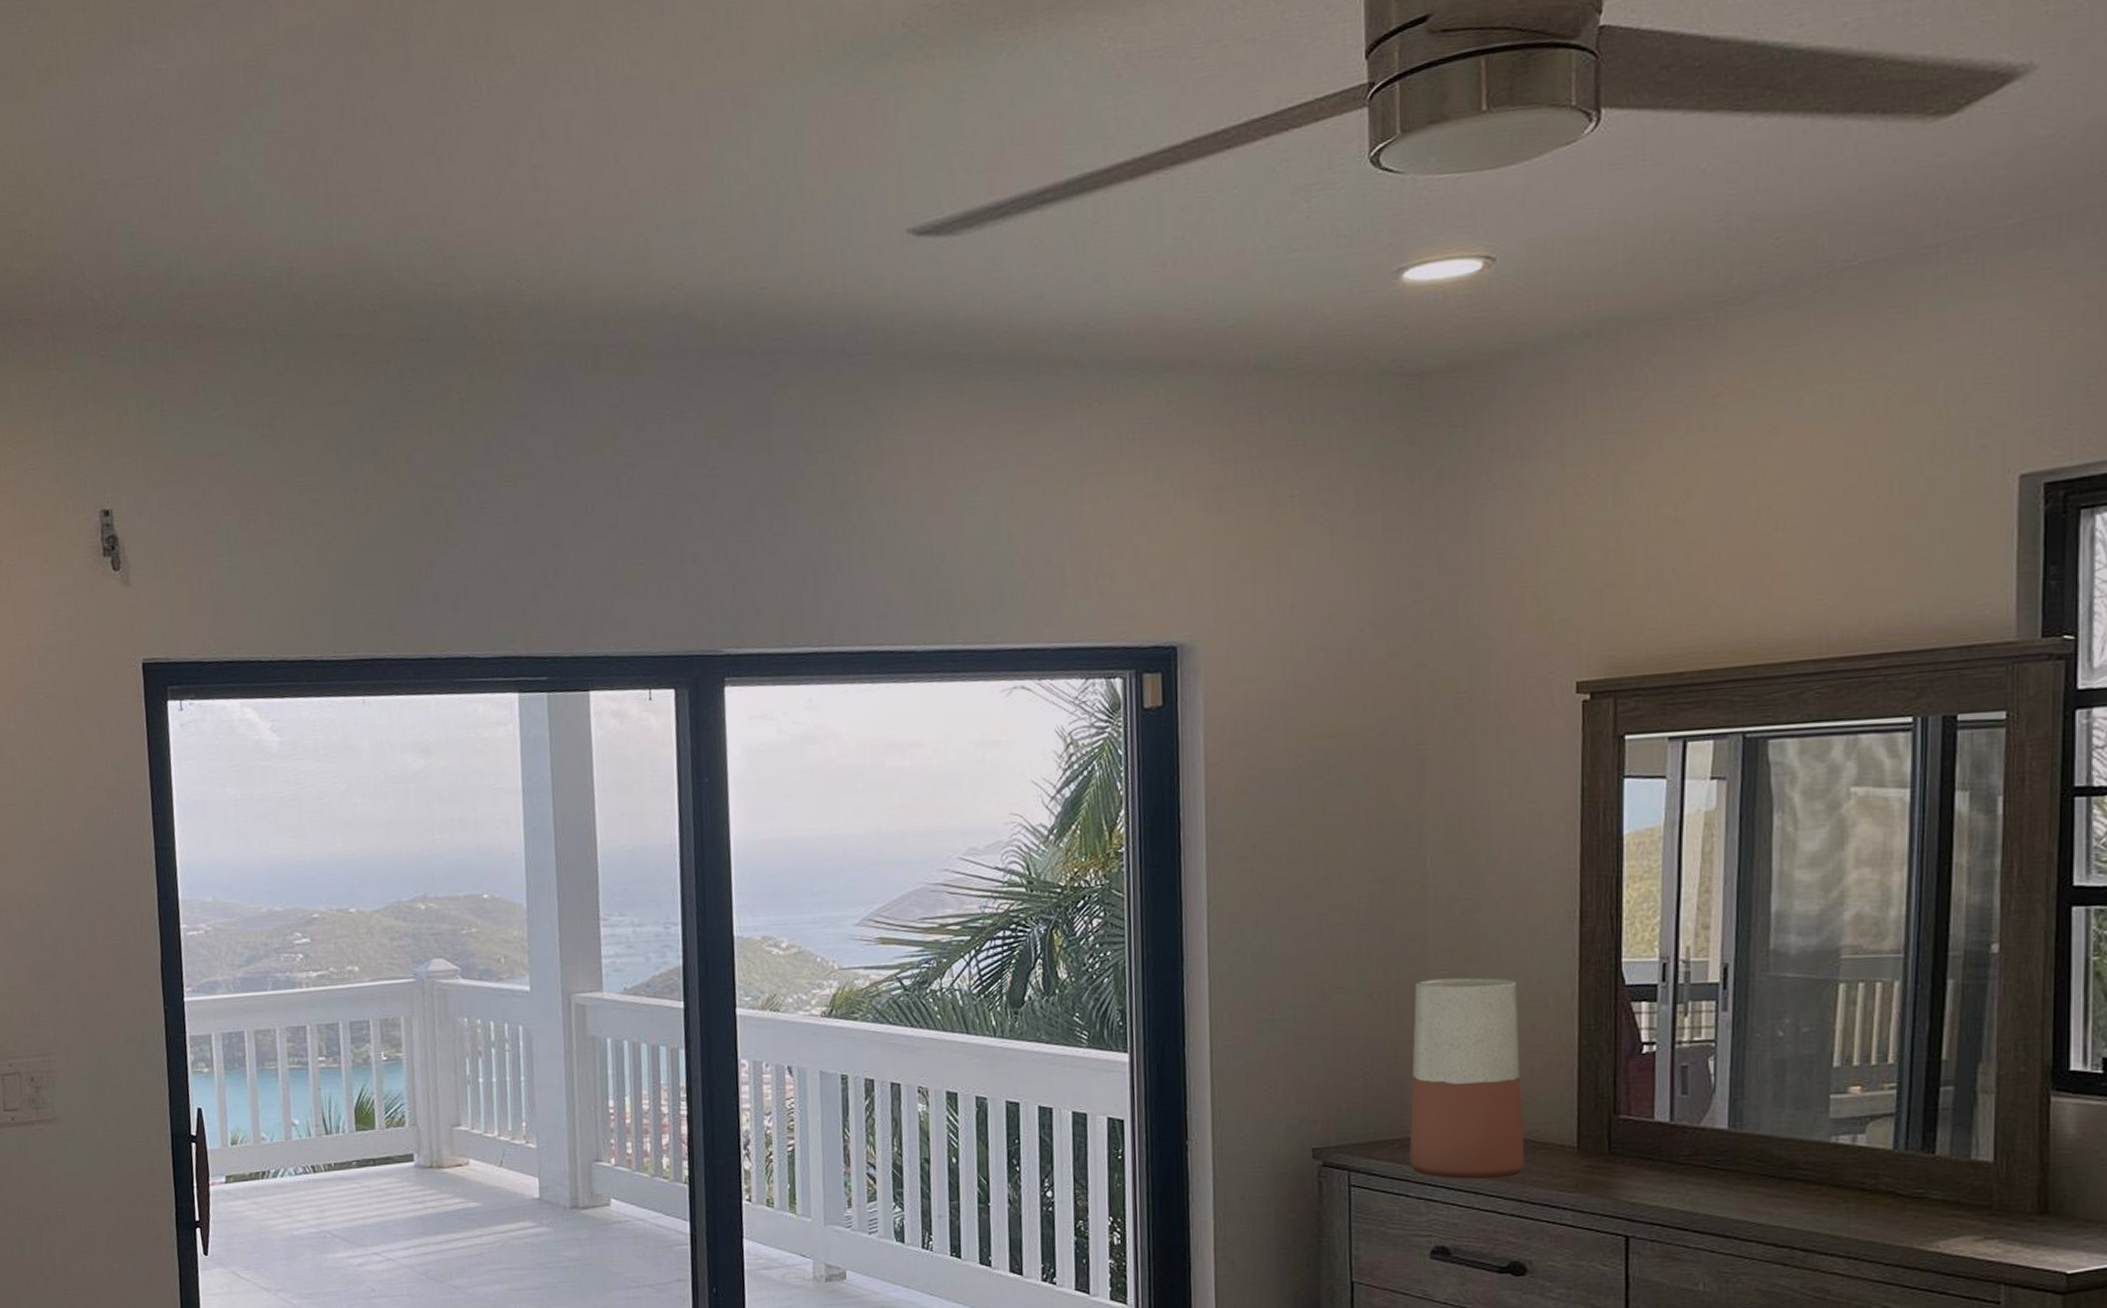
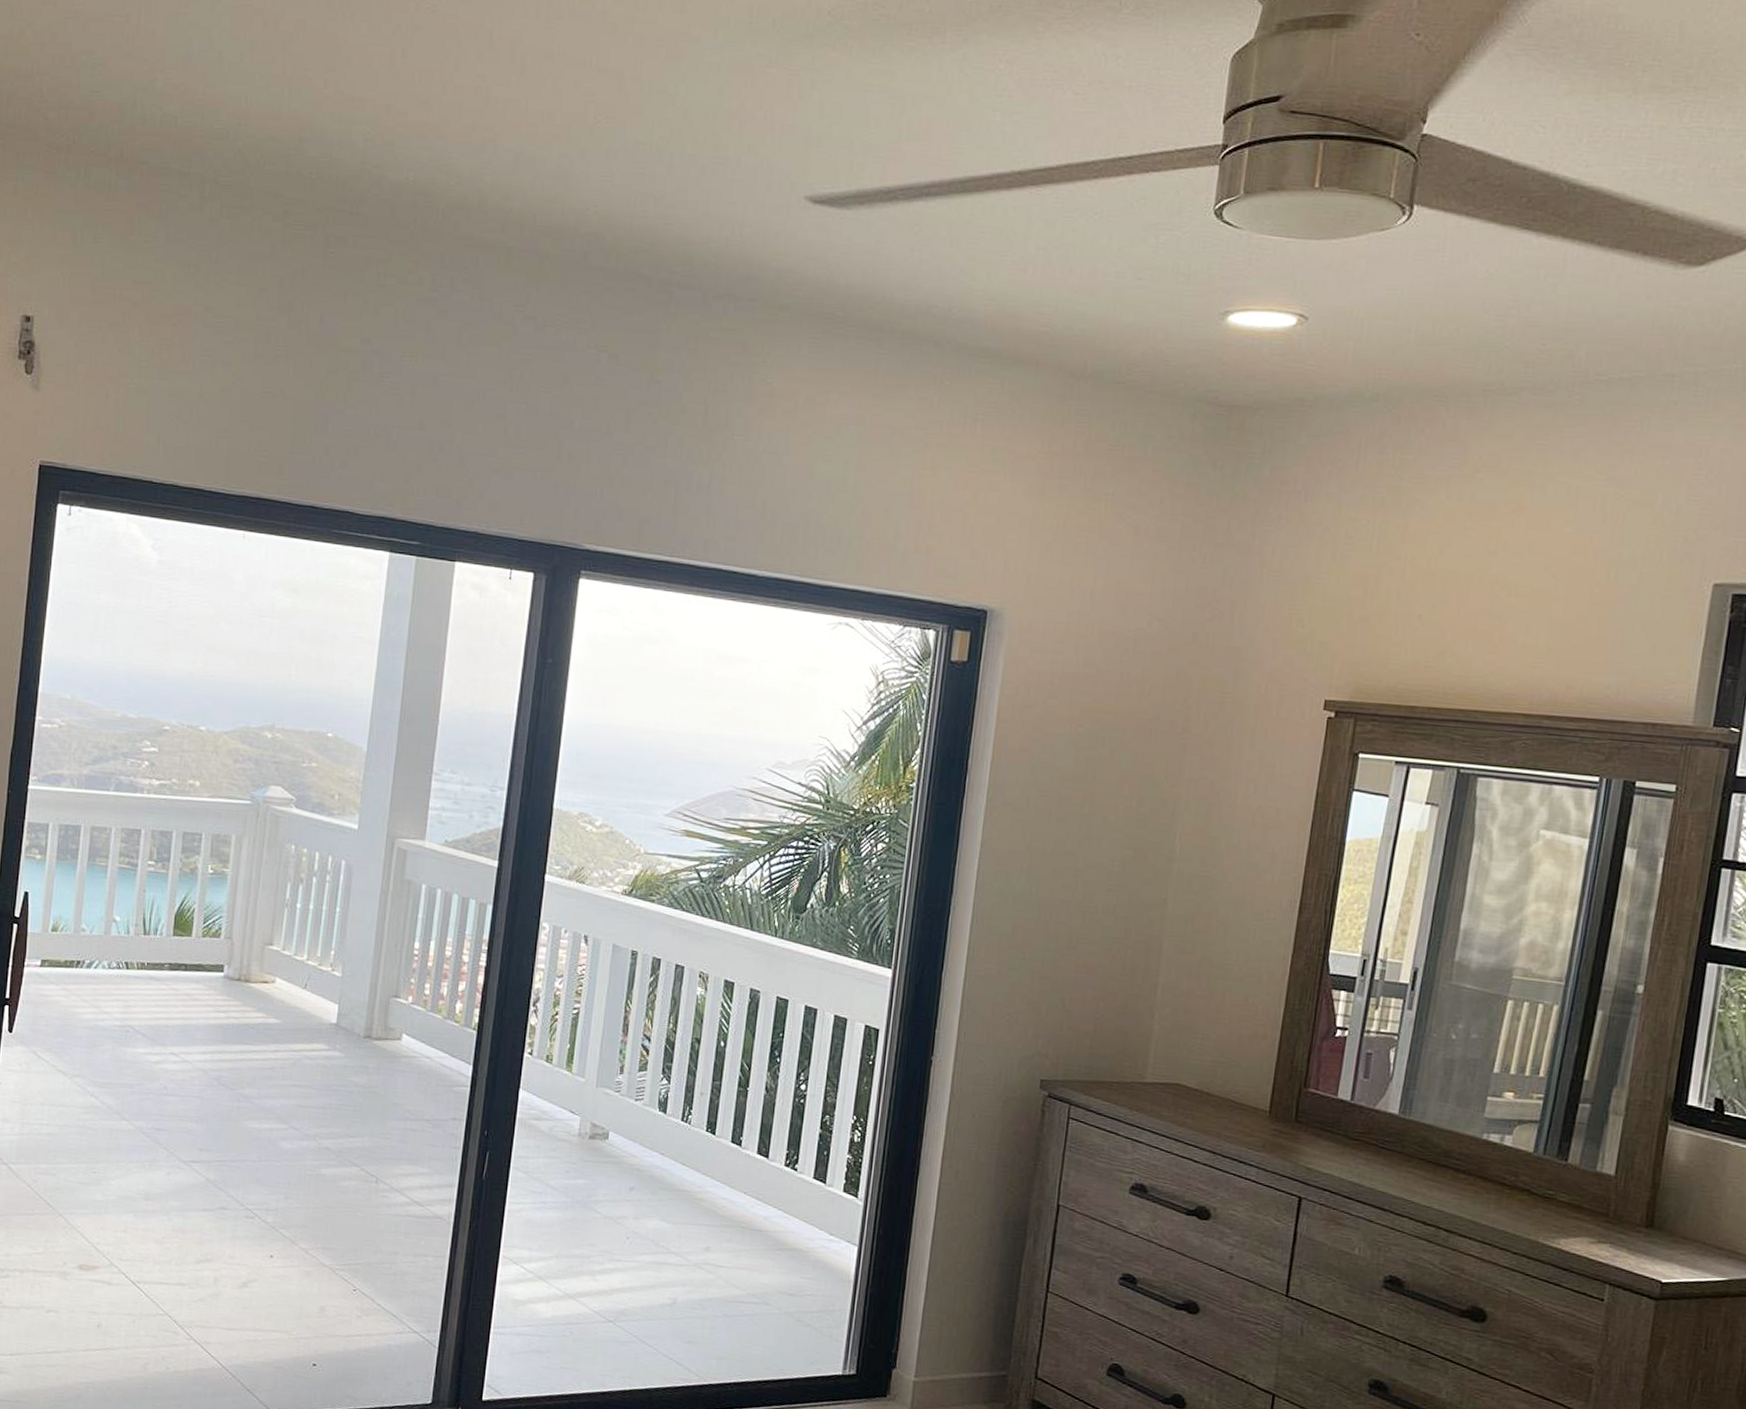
vase: present [1409,977,1524,1179] -> none [1123,943,1238,1130]

